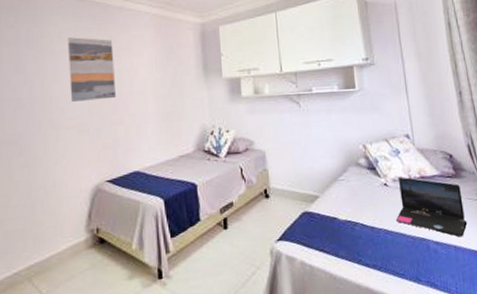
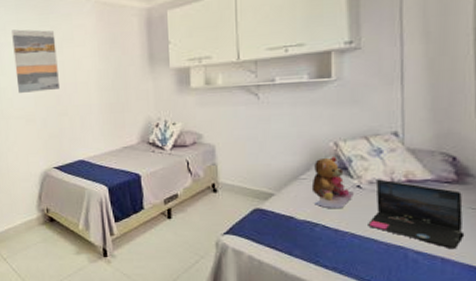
teddy bear: none [348,157,383,207] -> present [311,155,354,209]

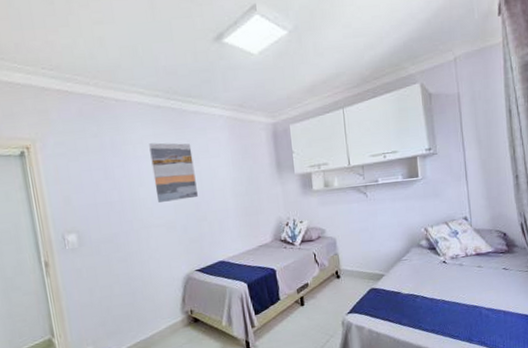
teddy bear: present [311,155,354,209] -> none [411,239,441,282]
laptop: present [368,179,465,248] -> none [453,254,517,303]

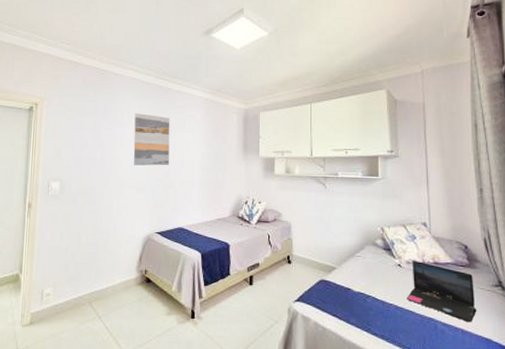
laptop: none [453,254,517,303] -> present [407,260,477,322]

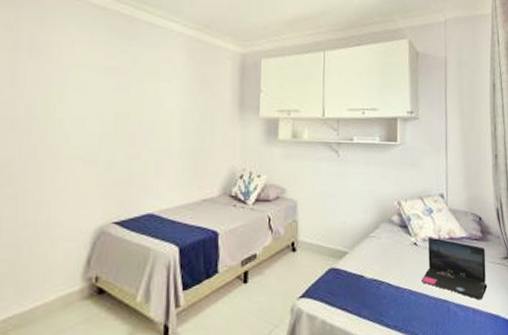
wall art: present [133,113,170,166] -> none [78,50,137,128]

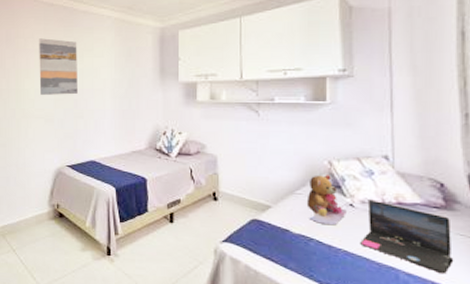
wall art: none [78,50,137,128] -> present [39,38,77,95]
teddy bear: none [379,214,411,266] -> present [306,174,347,226]

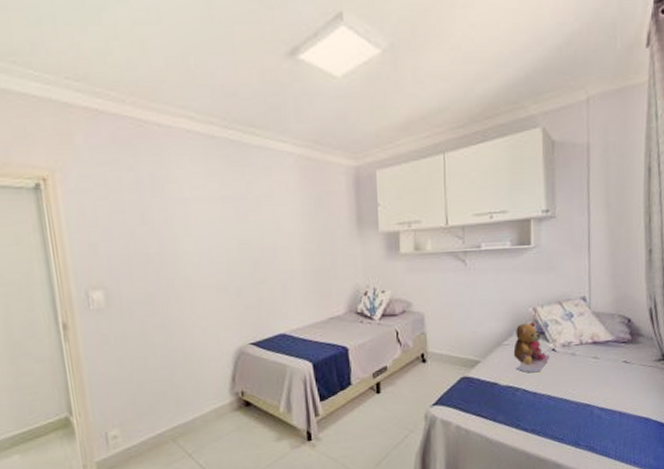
wall art: present [39,38,77,95] -> none [198,182,257,258]
laptop: present [360,199,454,273] -> none [561,342,637,403]

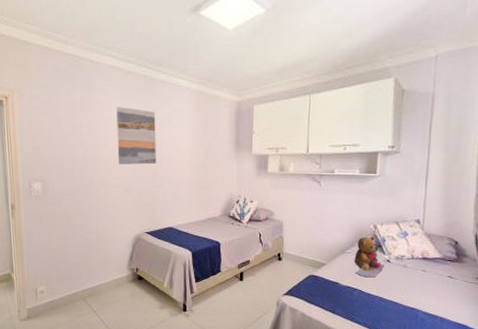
wall art: none [198,182,257,258] -> present [116,107,156,165]

